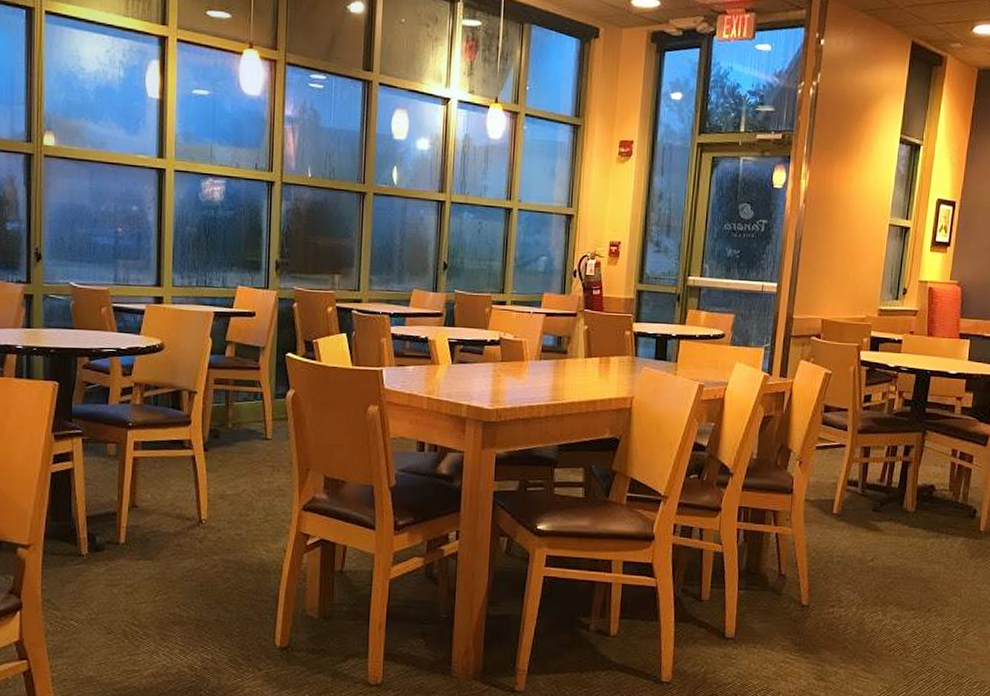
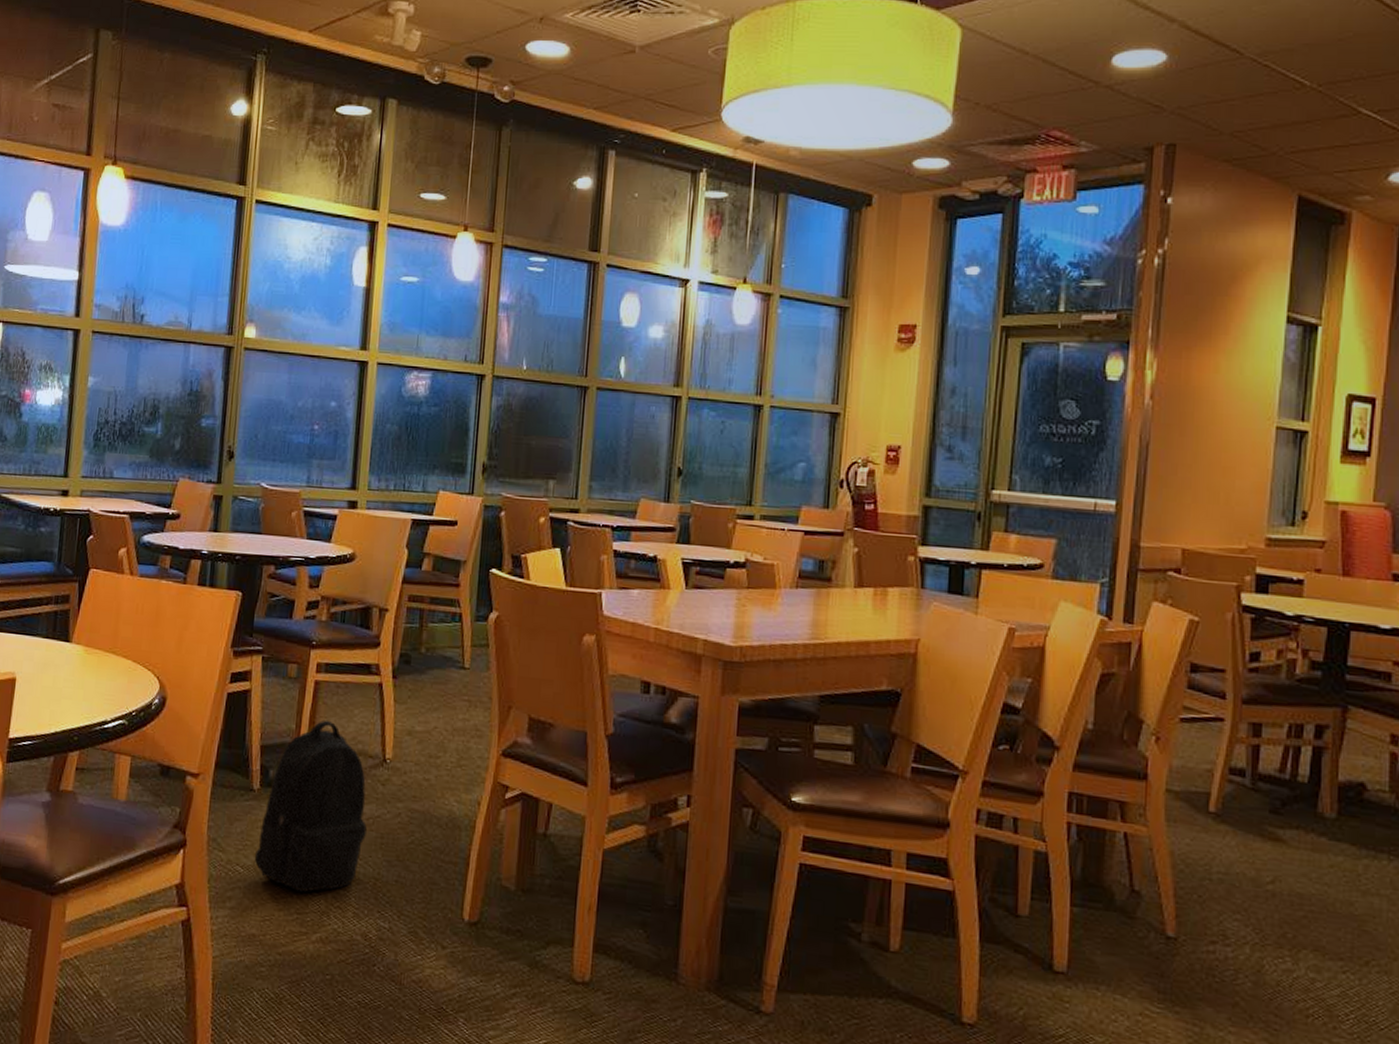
backpack: none [87,490,188,638] -> present [254,720,367,893]

